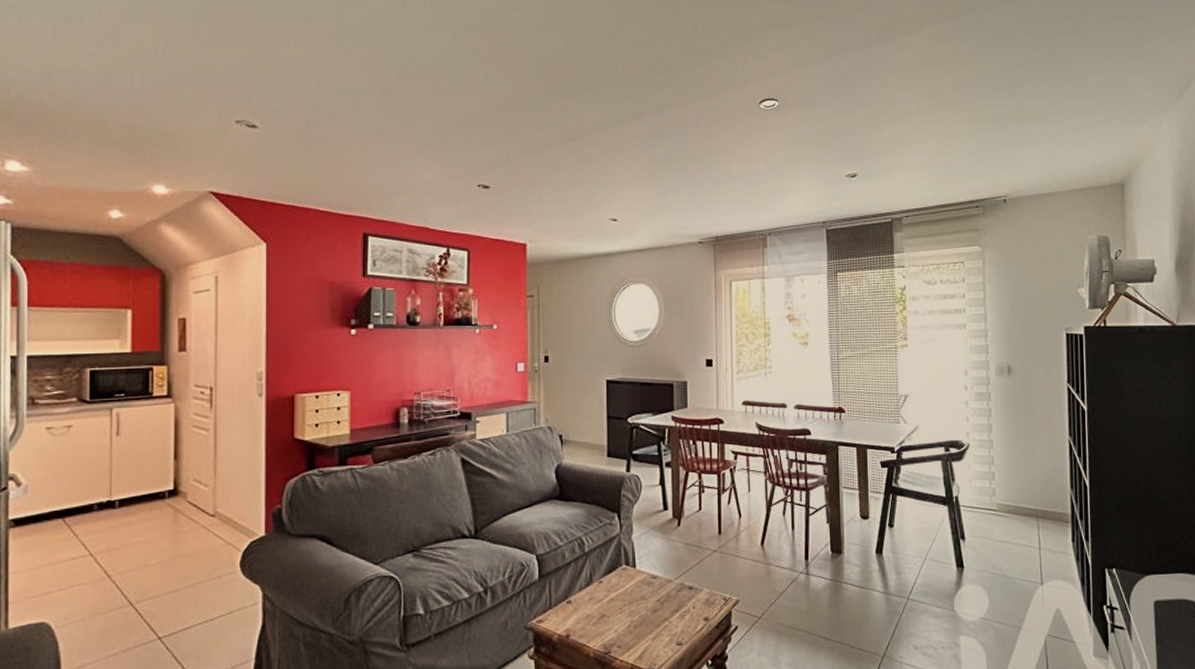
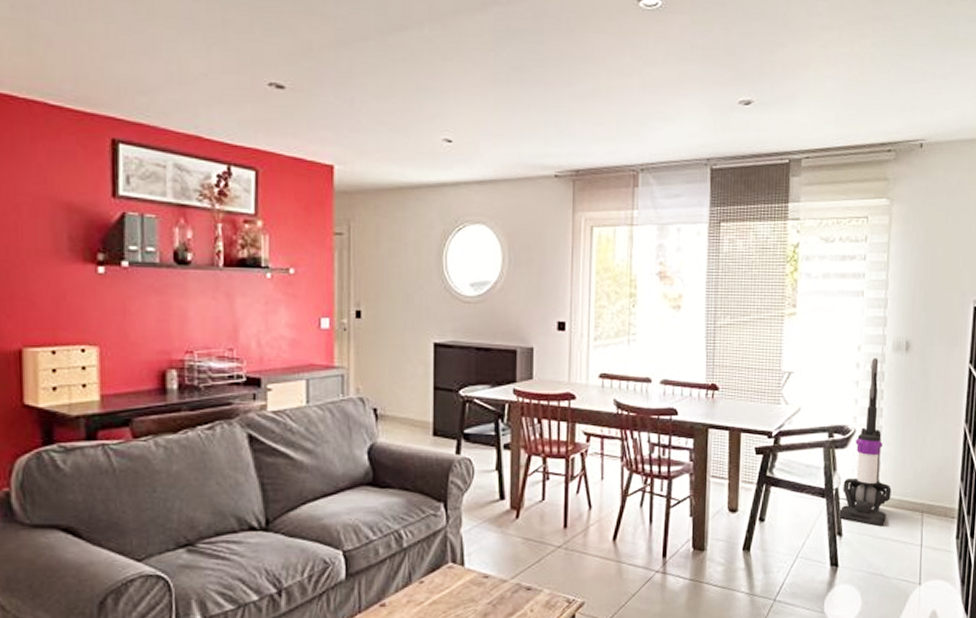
vacuum cleaner: none [959,380,1007,531] -> present [838,357,891,527]

